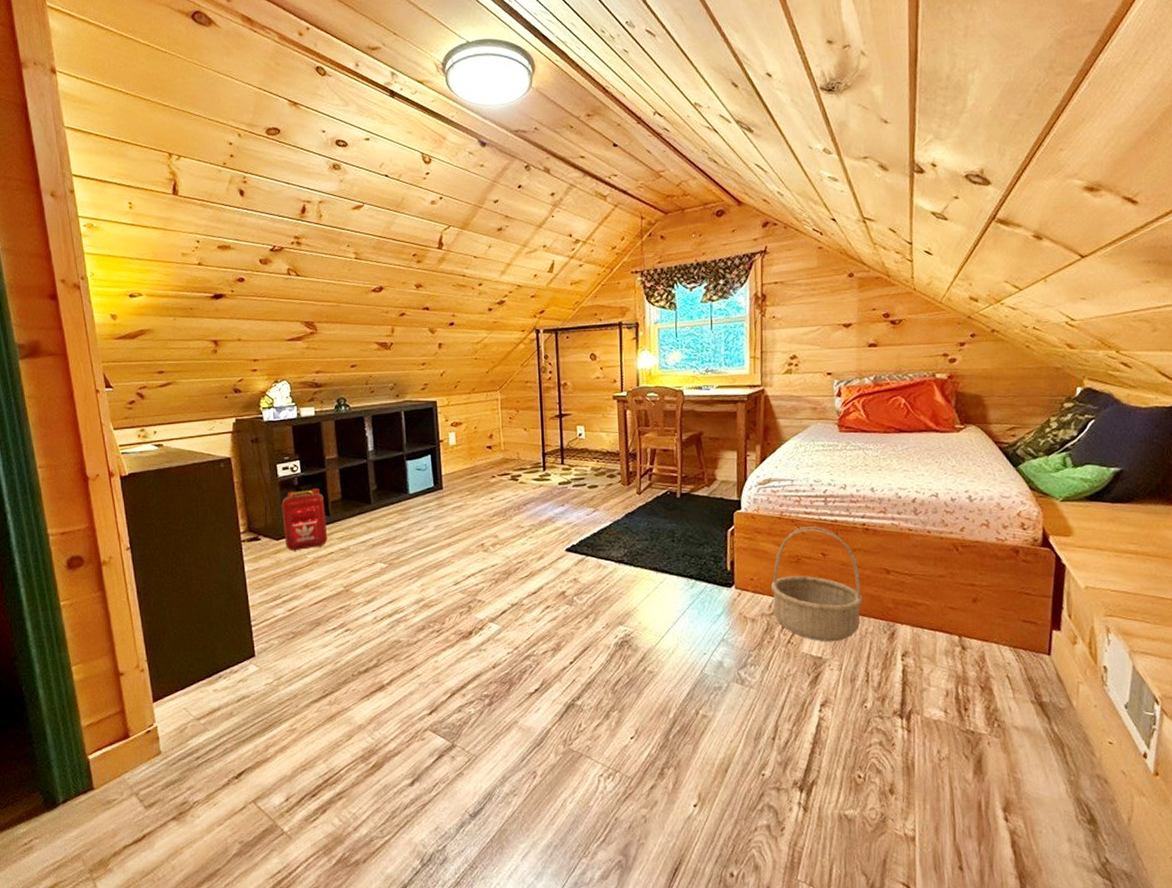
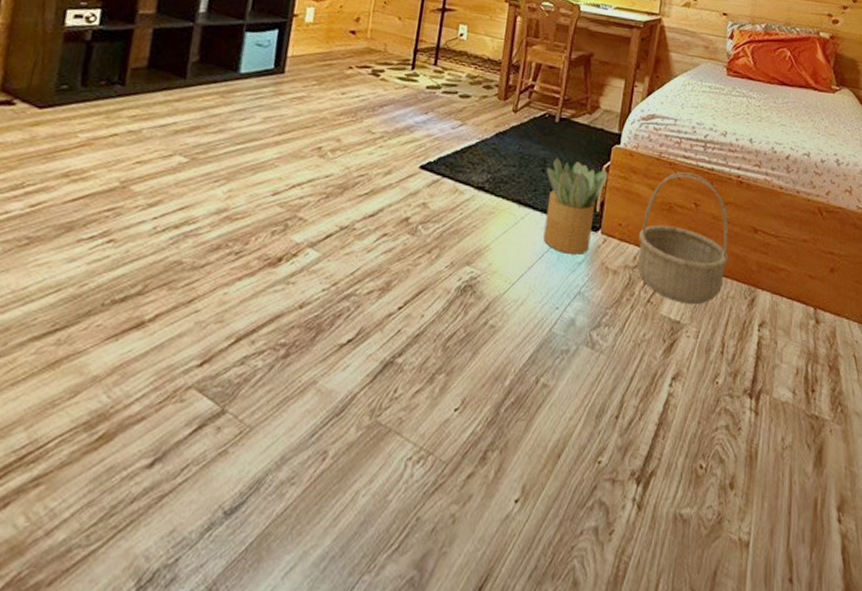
backpack: present [281,488,328,551] -> none [50,46,123,126]
potted plant: none [676,528,734,608] -> present [543,157,608,255]

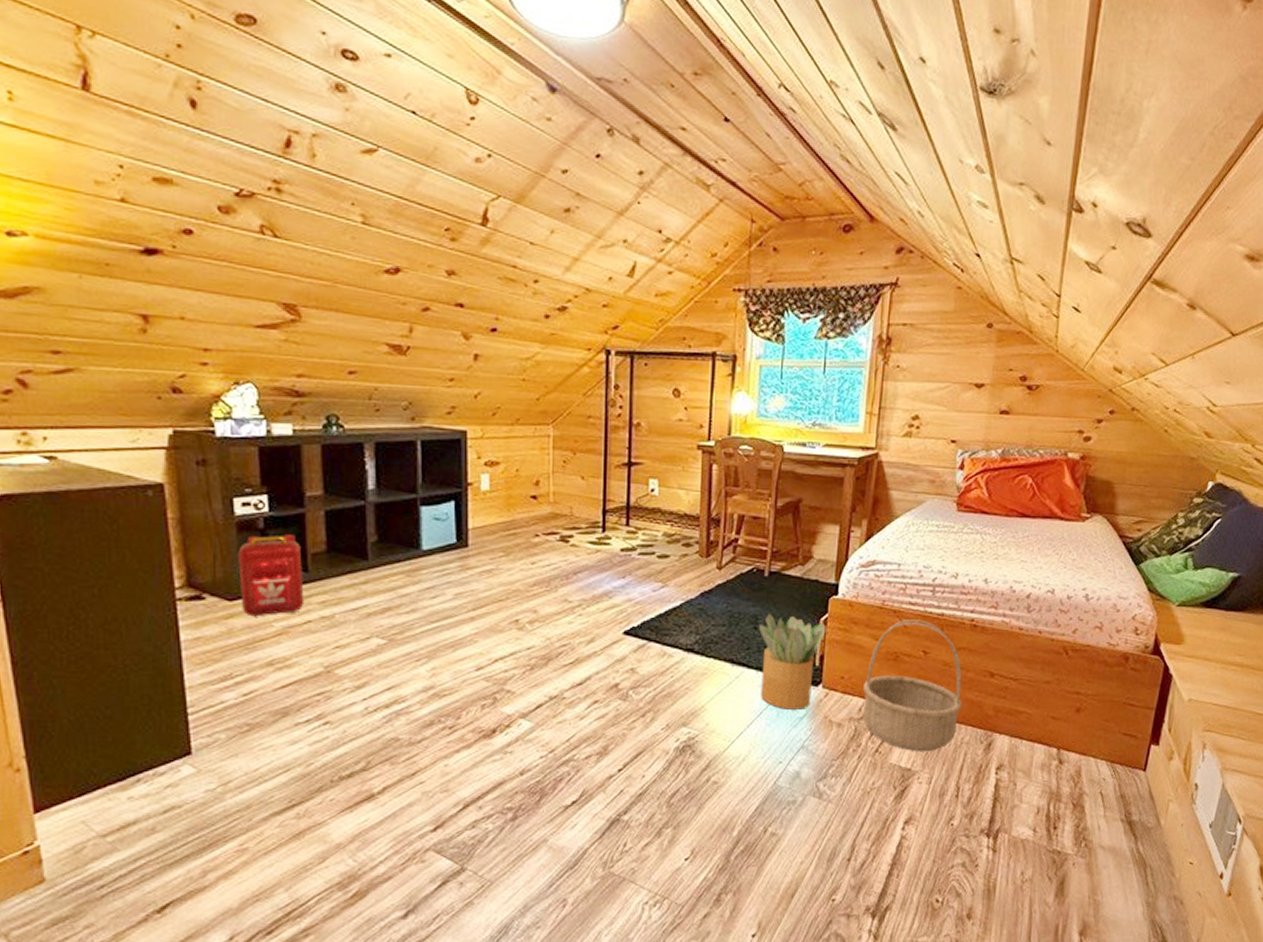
backpack: none [50,46,123,126] -> present [238,535,305,617]

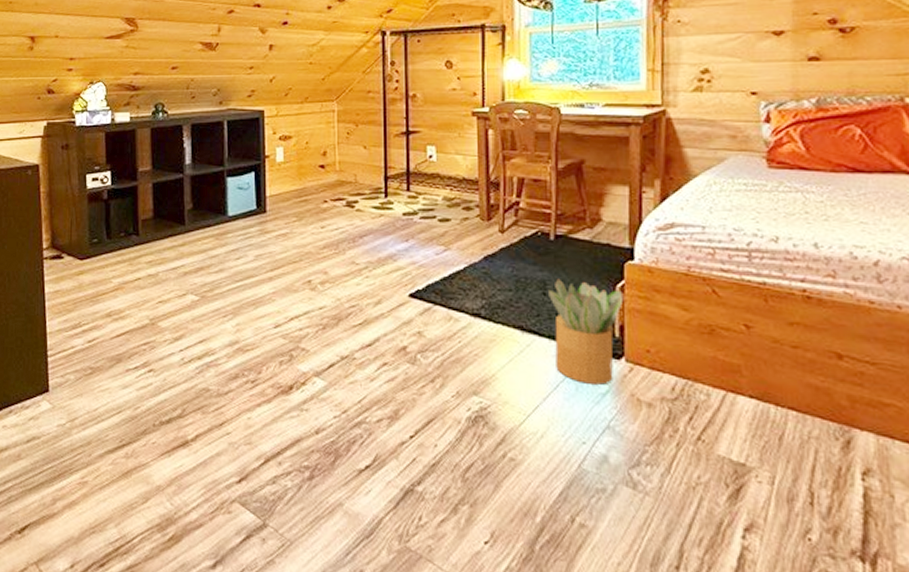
backpack: present [238,535,305,617] -> none [88,204,136,274]
basket: present [863,620,962,752] -> none [675,288,804,445]

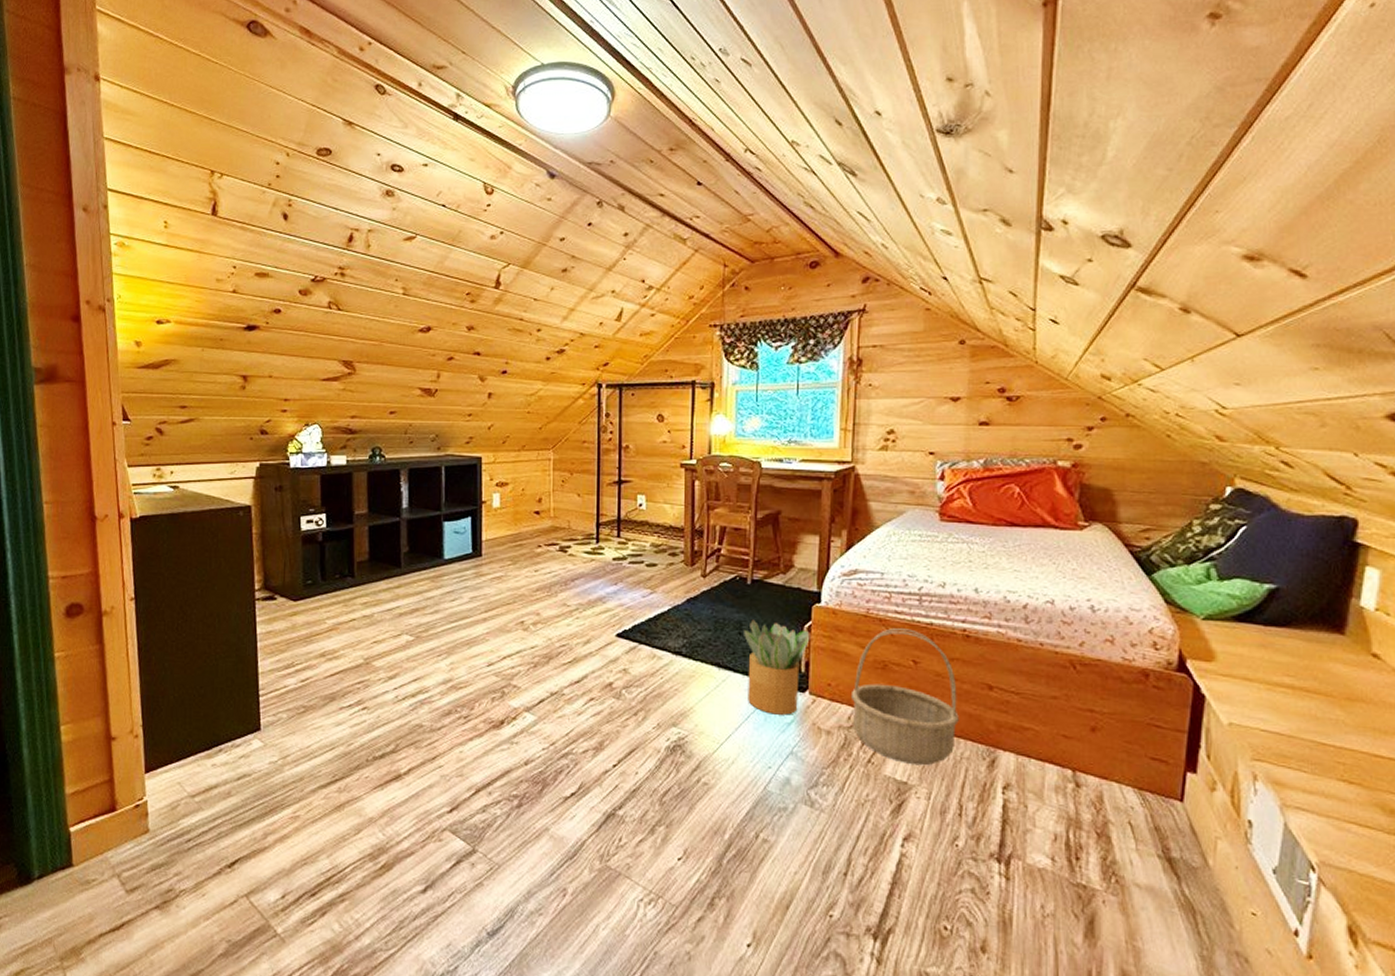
basket: none [675,288,804,445] -> present [852,628,959,766]

